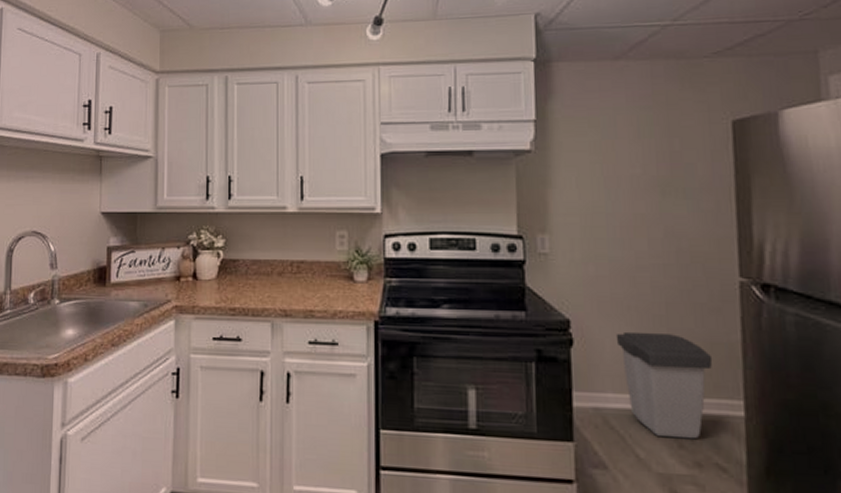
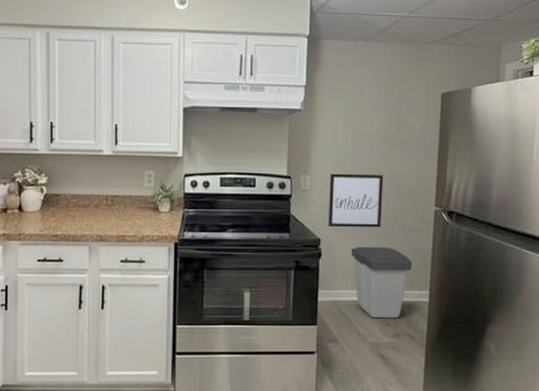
wall art: none [577,231,658,306] -> present [327,173,384,228]

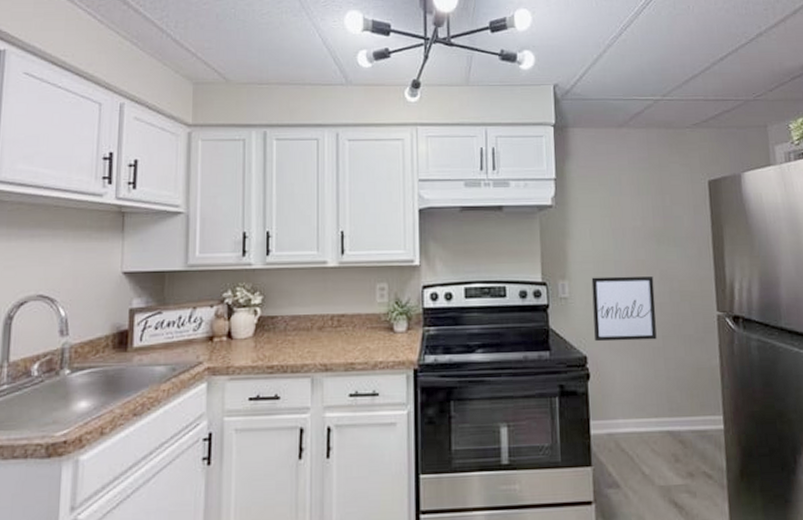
trash can: present [351,246,413,319] -> none [624,362,699,454]

